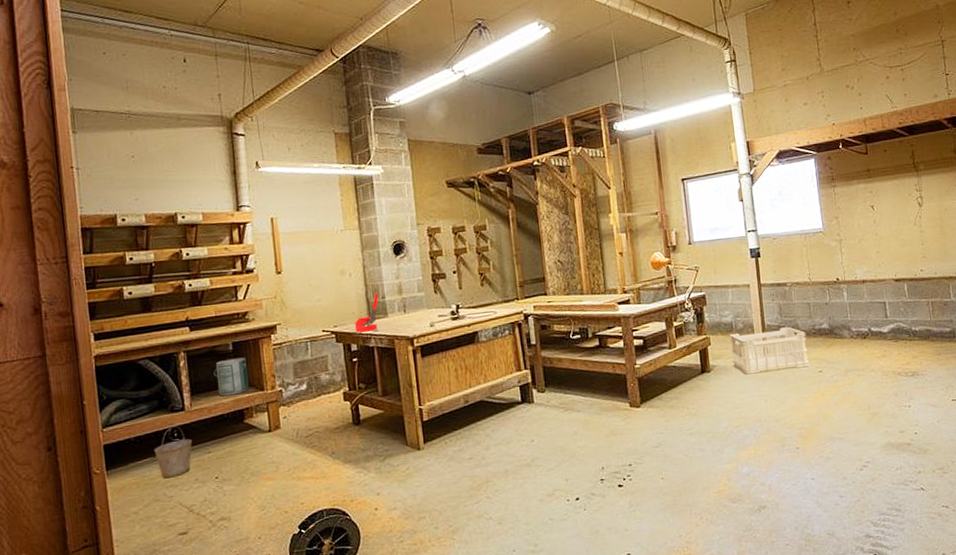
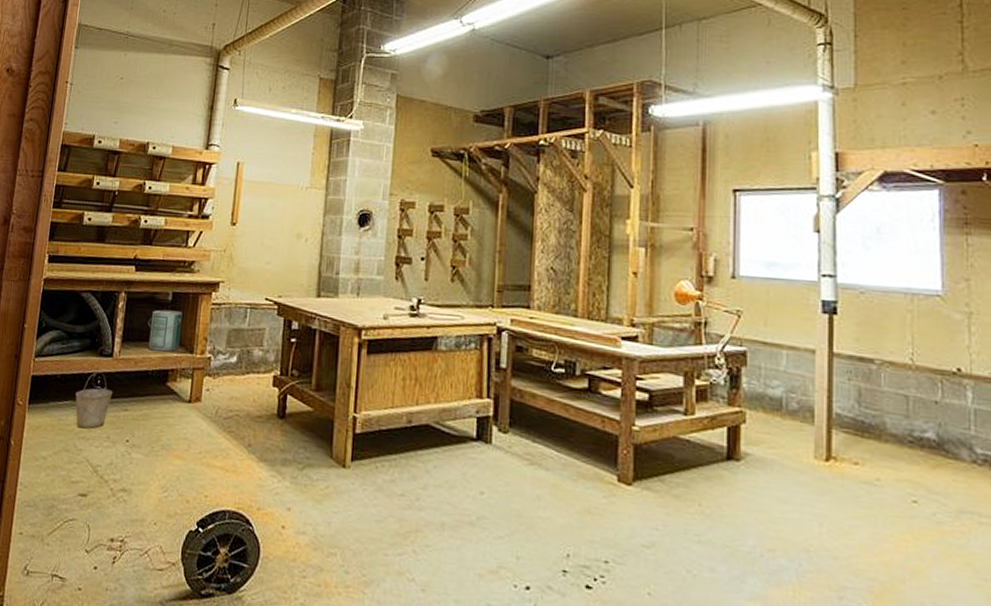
clamp: present [355,293,379,335] -> none [300,267,333,312]
plastic crate: present [730,327,809,375] -> none [776,414,897,490]

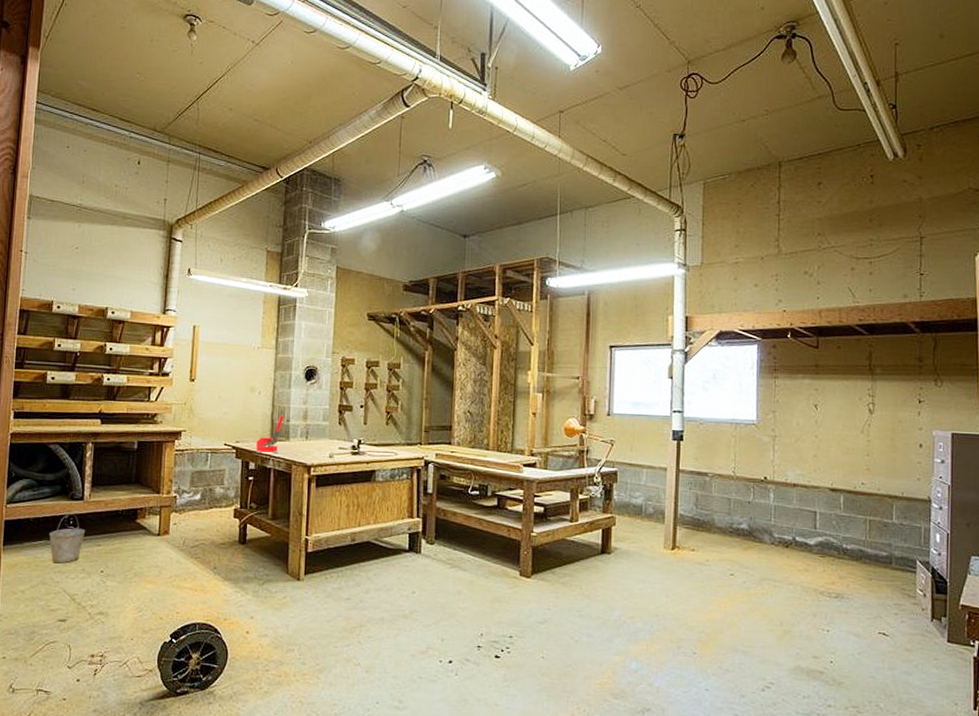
paint can: present [148,309,183,352] -> none [115,457,148,493]
clamp: none [300,267,333,312] -> present [256,415,284,454]

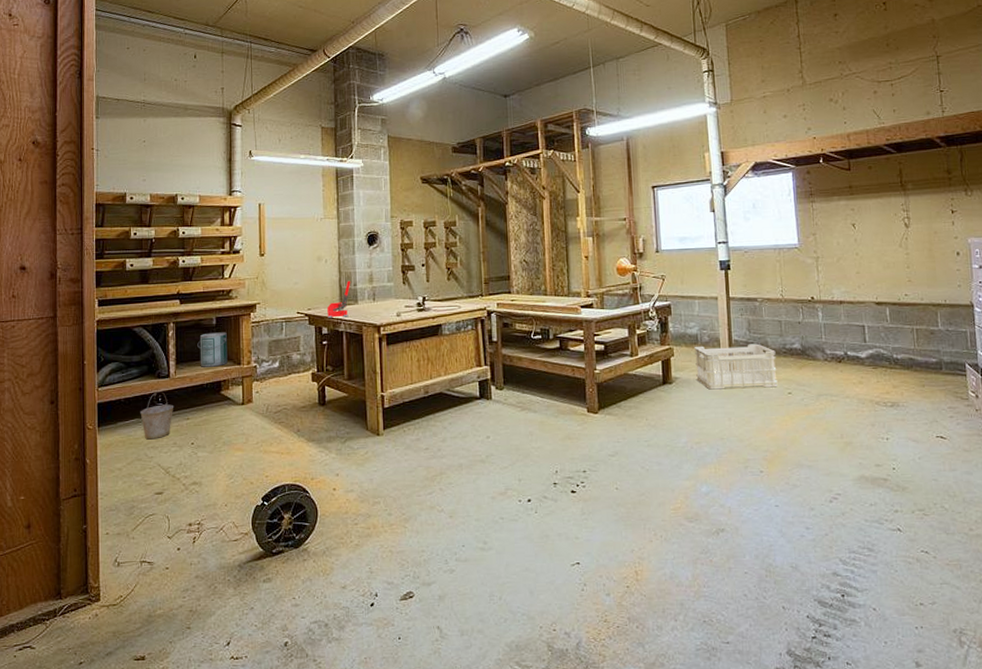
paint can: none [115,457,148,493] -> present [197,332,228,367]
plastic crate: none [637,517,722,568] -> present [695,343,778,390]

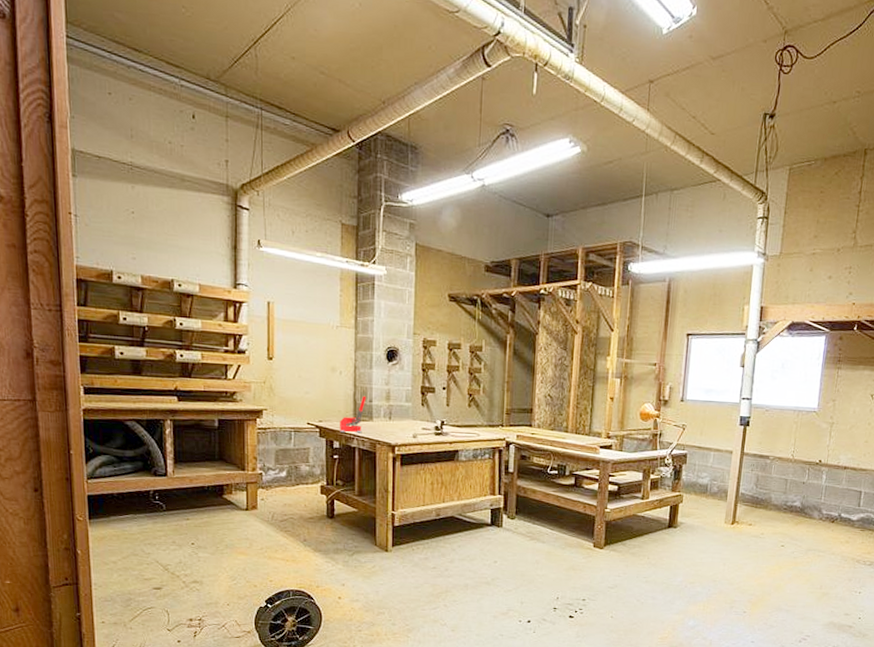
bucket: present [140,391,173,440] -> none [135,489,172,537]
paint can: present [197,332,228,367] -> none [197,434,231,470]
plastic crate: present [695,343,778,390] -> none [700,495,777,540]

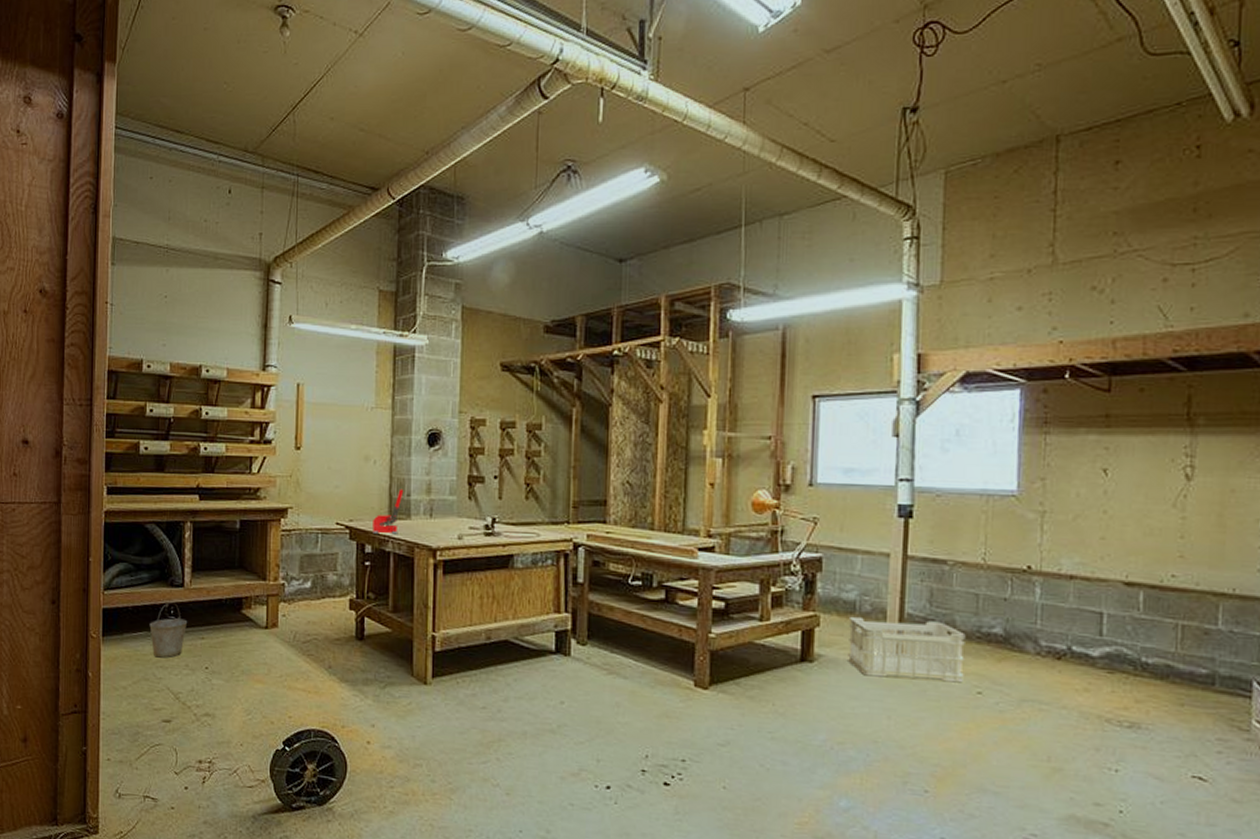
bucket: none [135,489,172,537] -> present [149,602,187,658]
plastic crate: none [700,495,777,540] -> present [848,616,966,683]

